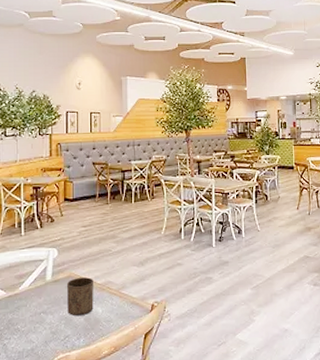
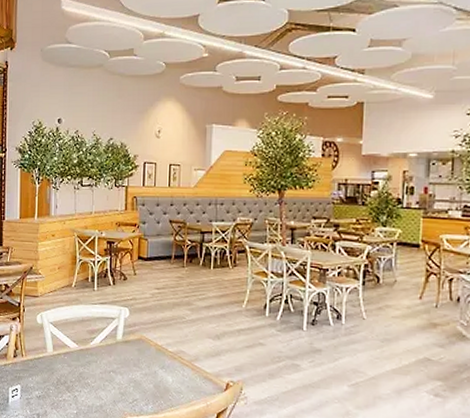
cup: present [66,277,94,316] -> none [136,342,165,382]

